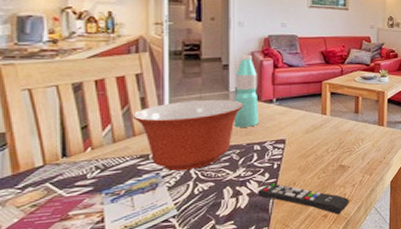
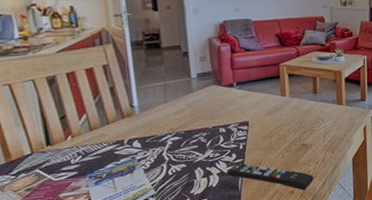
mixing bowl: present [132,99,244,172] -> none [104,85,207,155]
water bottle: present [234,55,259,127] -> none [195,42,222,112]

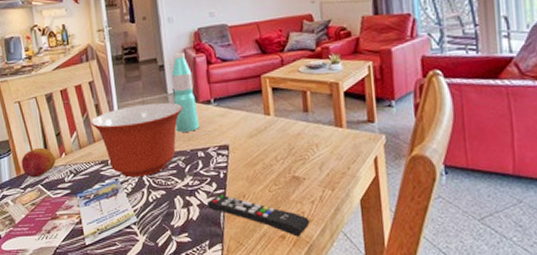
fruit: none [11,131,59,163] -> present [21,147,56,178]
mixing bowl: none [104,85,207,155] -> present [91,102,183,178]
water bottle: none [195,42,222,112] -> present [171,53,199,132]

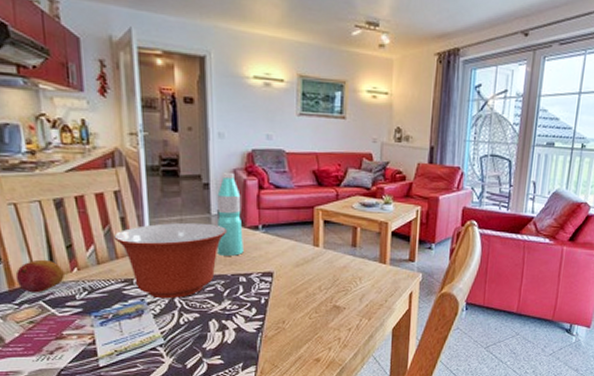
remote control: present [206,194,310,237] -> none [243,319,344,360]

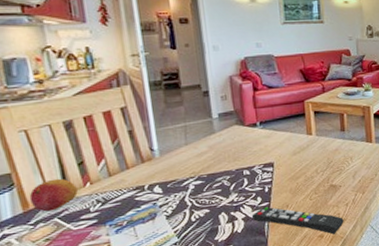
mixing bowl: present [114,222,228,299] -> none [123,126,229,201]
water bottle: present [217,173,244,256] -> none [216,80,245,154]
remote control: none [243,319,344,360] -> present [251,206,344,235]

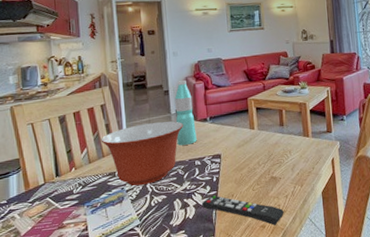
fruit: present [29,178,78,212] -> none [30,163,65,192]
mixing bowl: none [123,126,229,201] -> present [101,121,184,186]
water bottle: none [216,80,245,154] -> present [174,80,197,145]

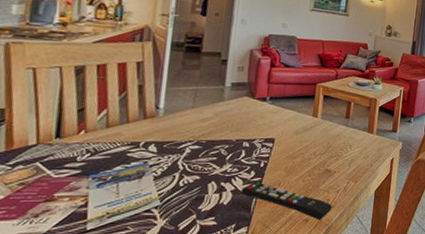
mixing bowl: present [101,121,184,186] -> none [128,92,238,162]
water bottle: present [174,80,197,145] -> none [226,52,254,123]

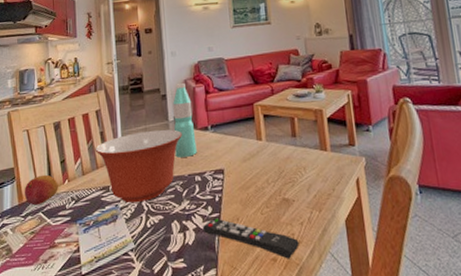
fruit: none [16,121,70,155] -> present [24,174,58,206]
mixing bowl: none [128,92,238,162] -> present [95,129,183,204]
water bottle: none [226,52,254,123] -> present [173,83,197,158]

